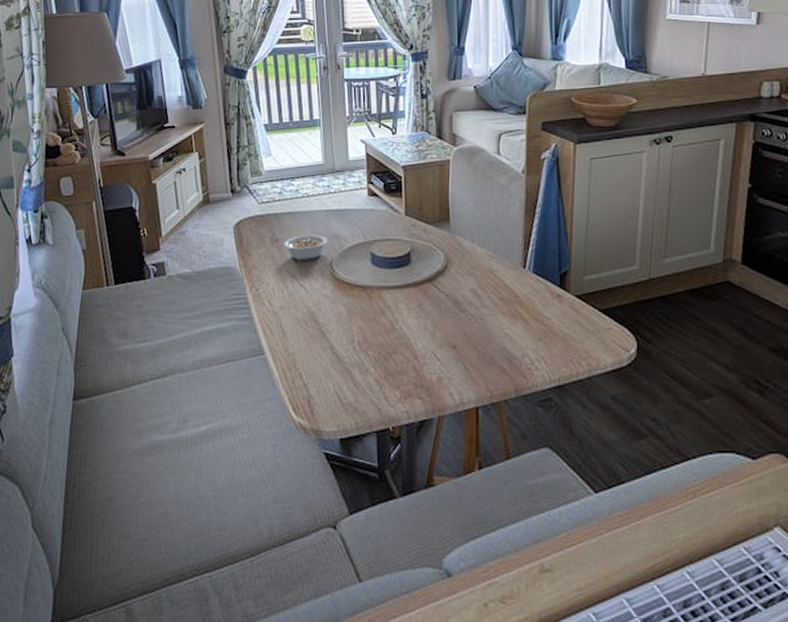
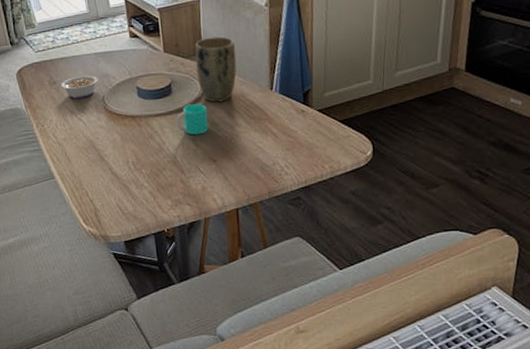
cup: none [414,278,450,315] -> present [176,103,209,135]
plant pot: none [440,201,487,278] -> present [194,36,237,103]

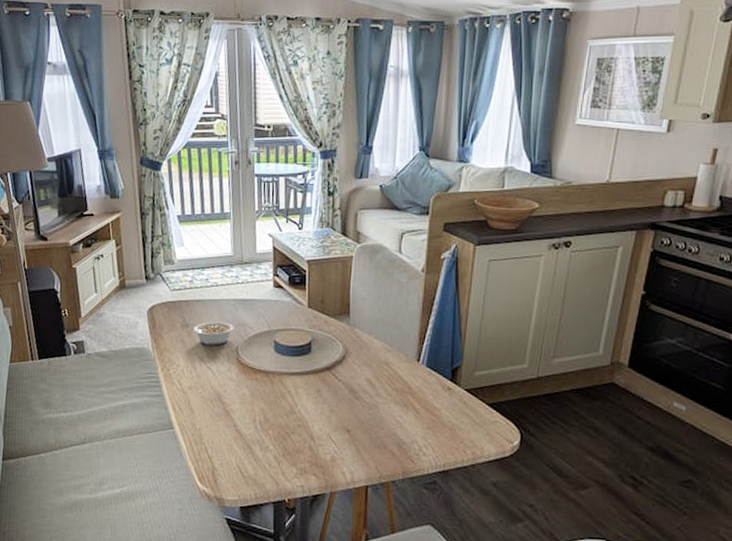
cup: present [176,103,209,135] -> none [312,366,347,401]
plant pot: present [194,36,237,103] -> none [340,296,385,368]

